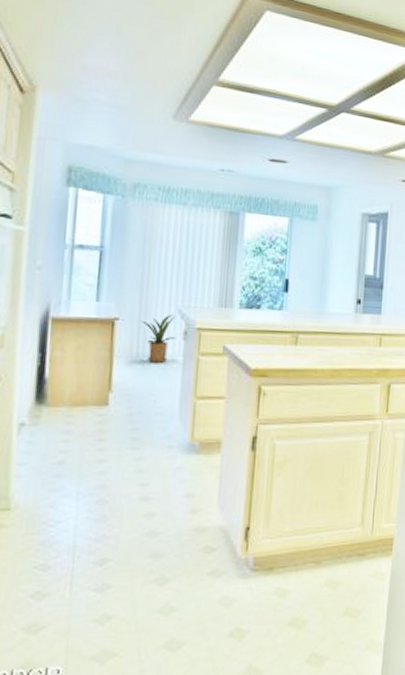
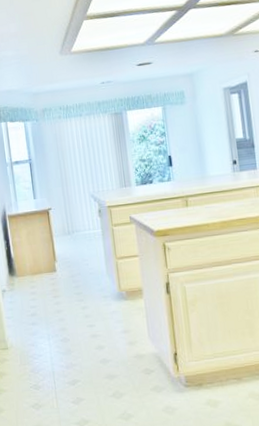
house plant: present [142,314,176,363] -> none [67,199,93,237]

